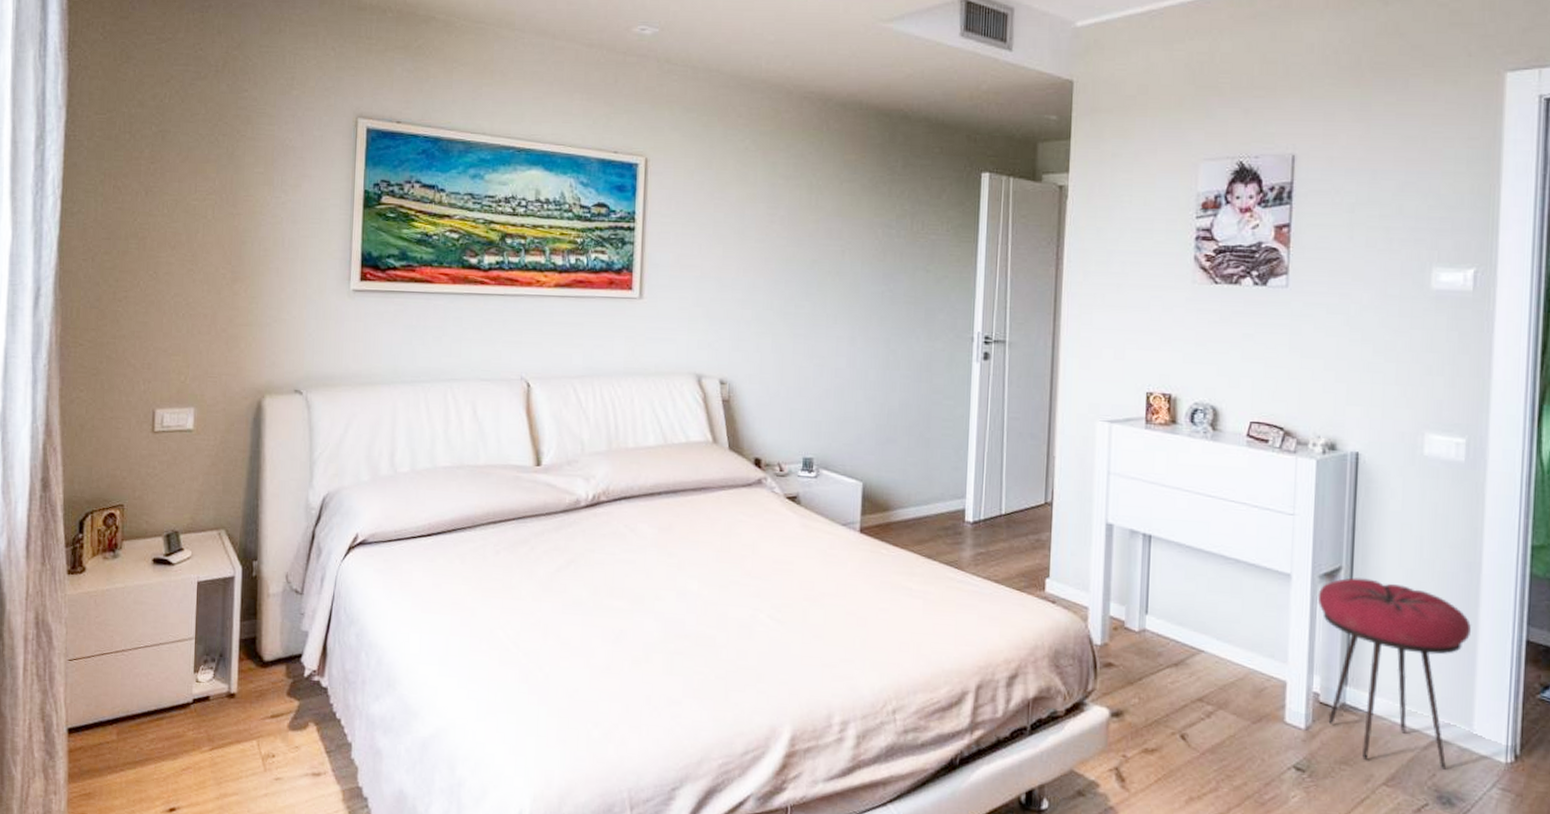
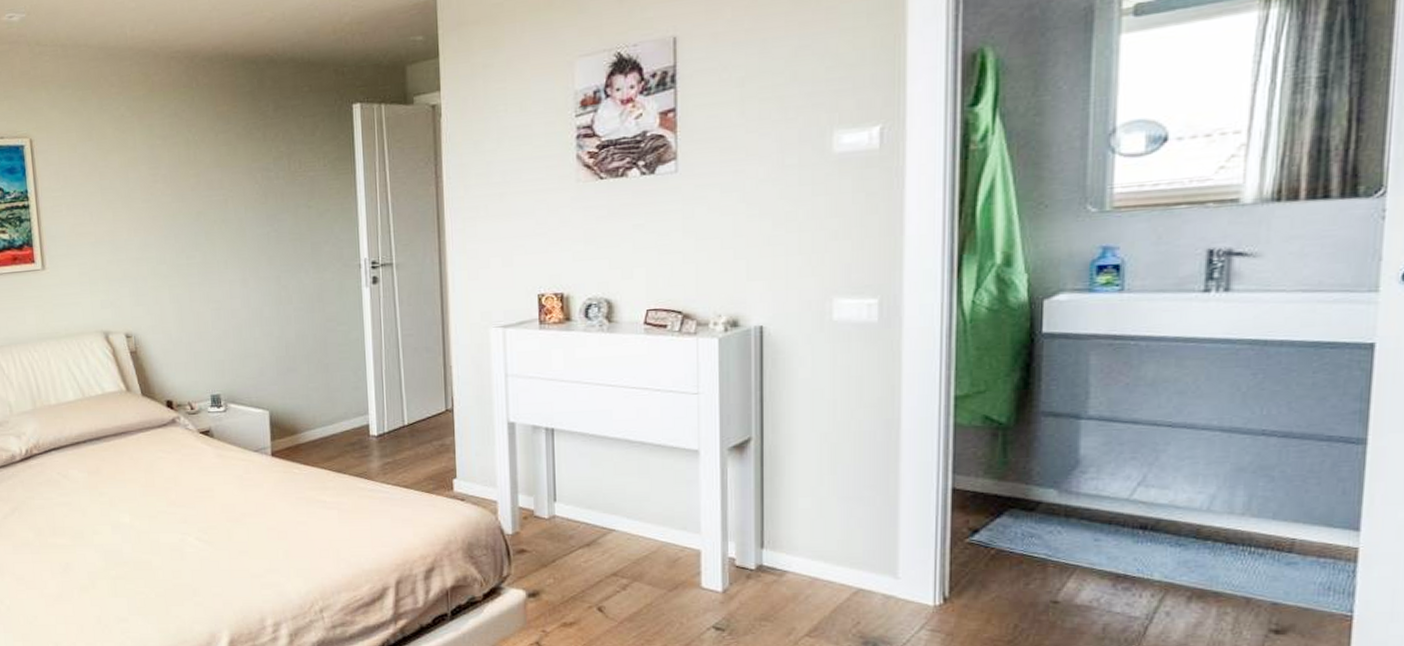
stool: present [1317,577,1471,770] -> none [727,446,891,617]

